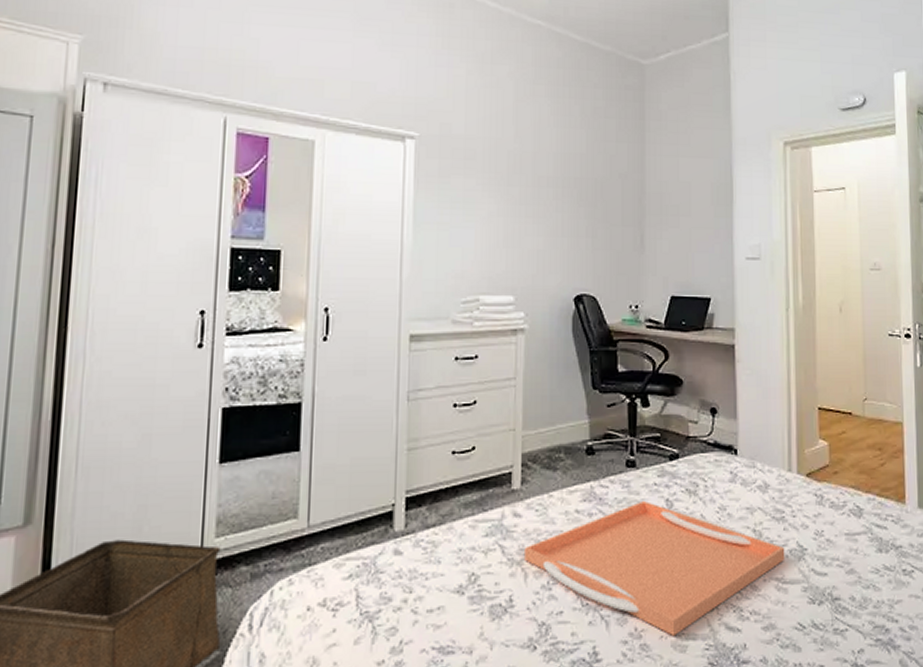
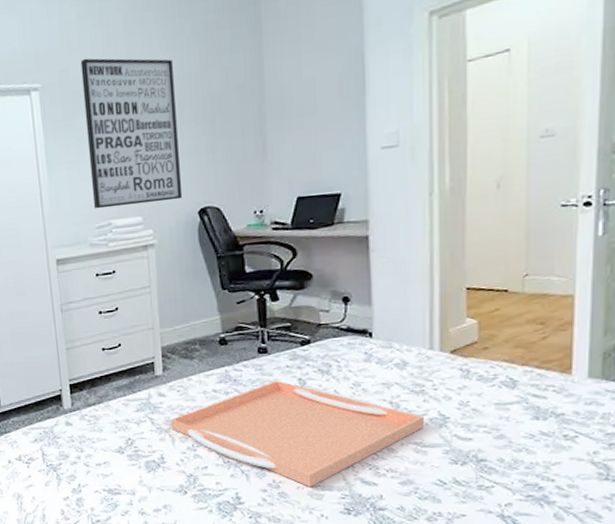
wall art: none [461,116,560,282] -> present [80,58,183,209]

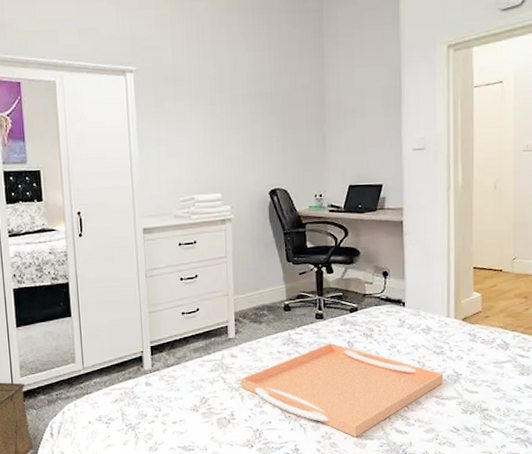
wall art: present [80,58,183,209] -> none [172,49,257,184]

